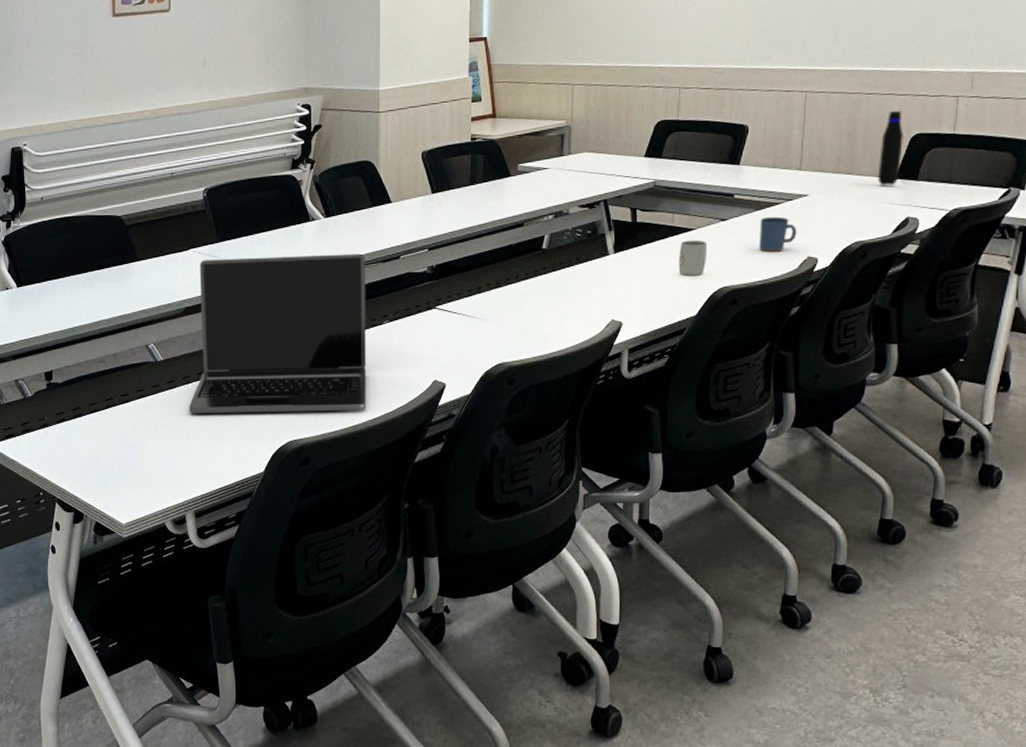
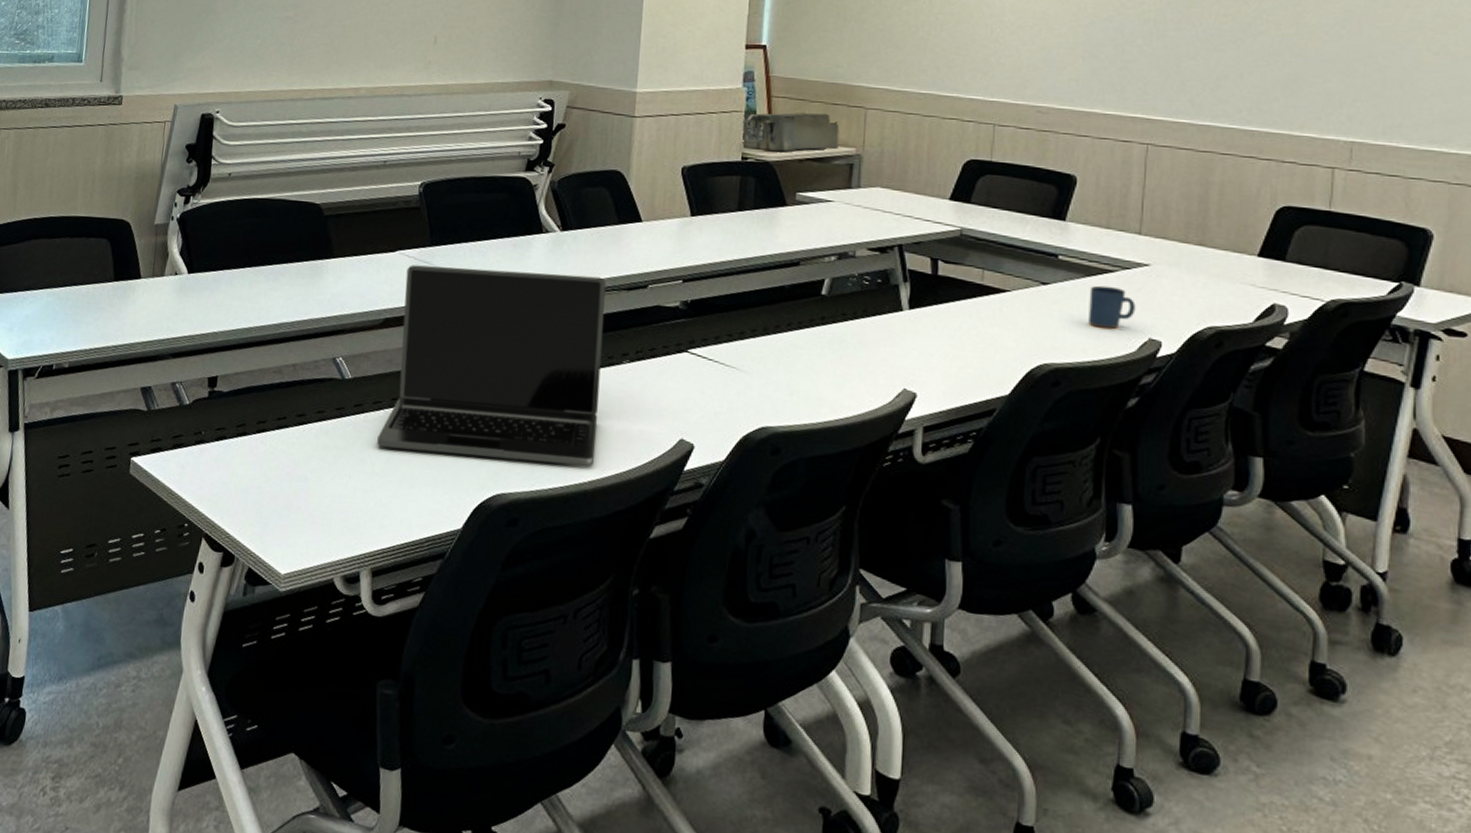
printer: none [470,92,551,131] -> present [742,112,840,152]
mug: present [678,240,708,276] -> none [988,303,1025,347]
water bottle: present [877,110,903,186] -> none [1235,176,1267,265]

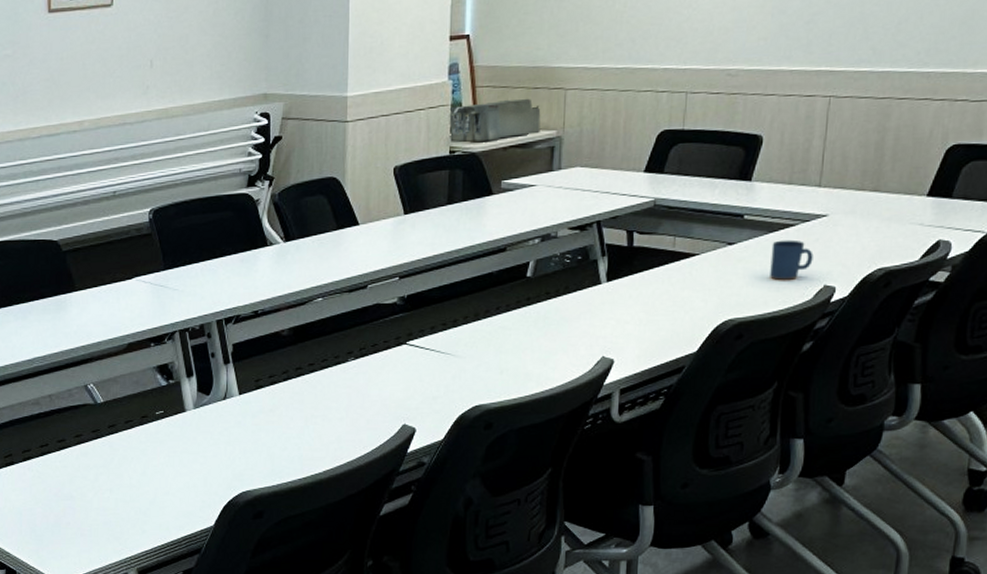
laptop: present [377,265,606,466] -> none [132,282,329,461]

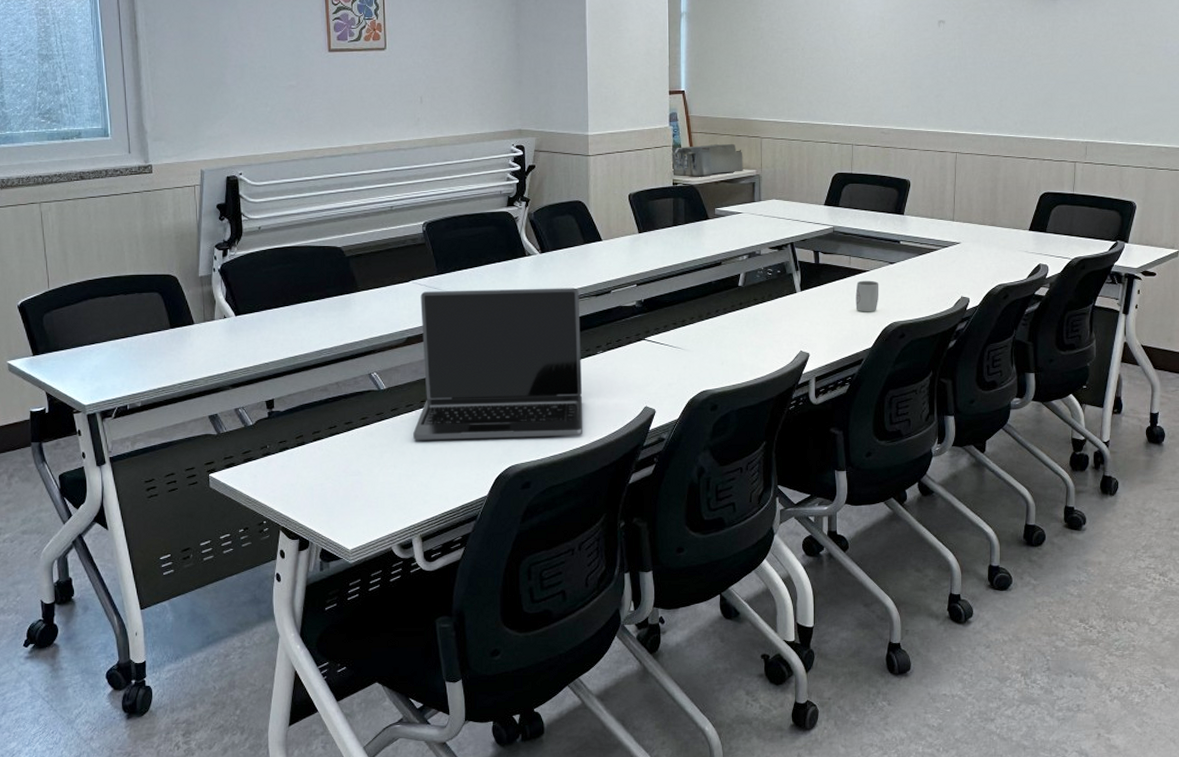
laptop: none [132,282,329,461] -> present [413,288,583,440]
mug: none [678,266,712,307] -> present [855,280,879,312]
mug: present [770,239,813,280] -> none [922,261,952,292]

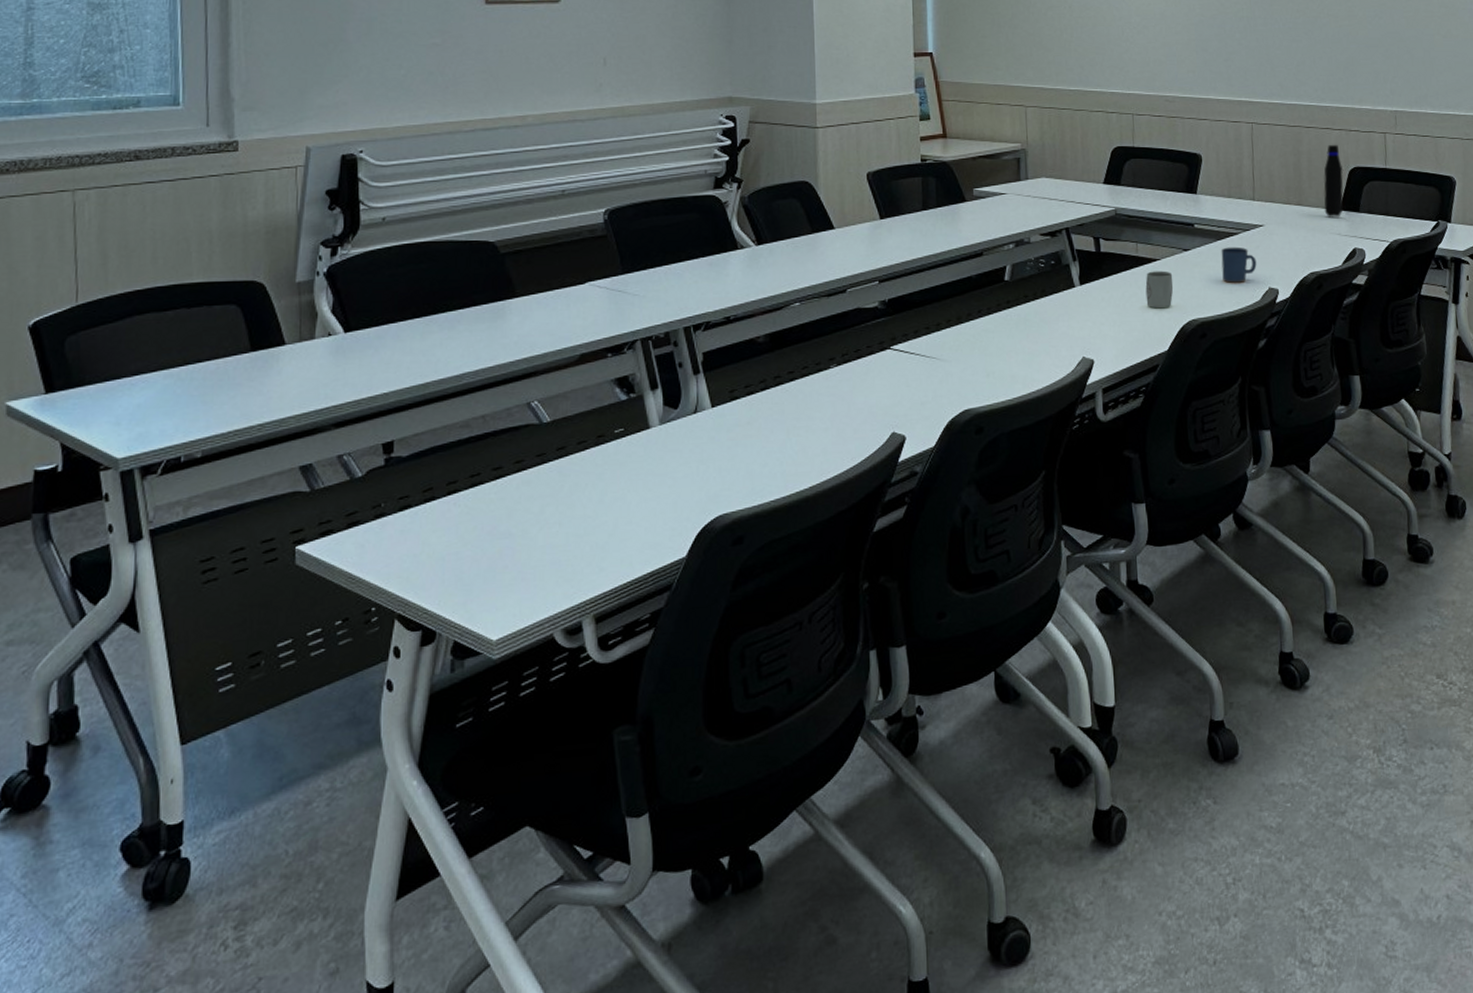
laptop: present [413,288,583,440] -> none [586,287,813,488]
printer: present [671,143,743,177] -> none [918,113,1006,152]
mug: none [922,261,952,292] -> present [1221,247,1257,283]
water bottle: none [1015,172,1034,237] -> present [1324,144,1344,218]

